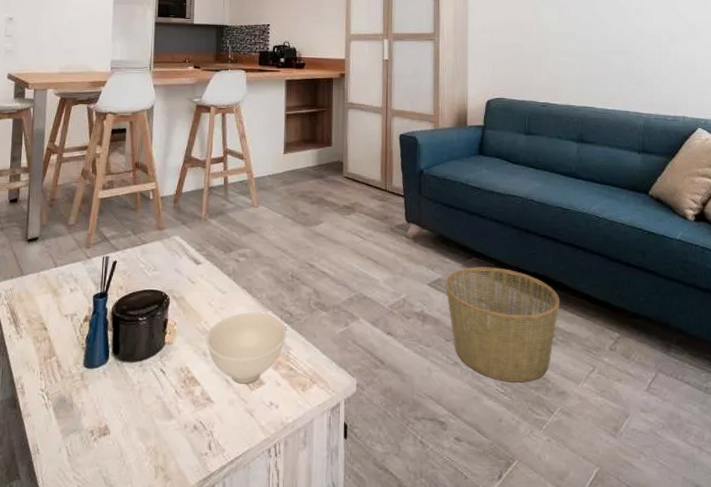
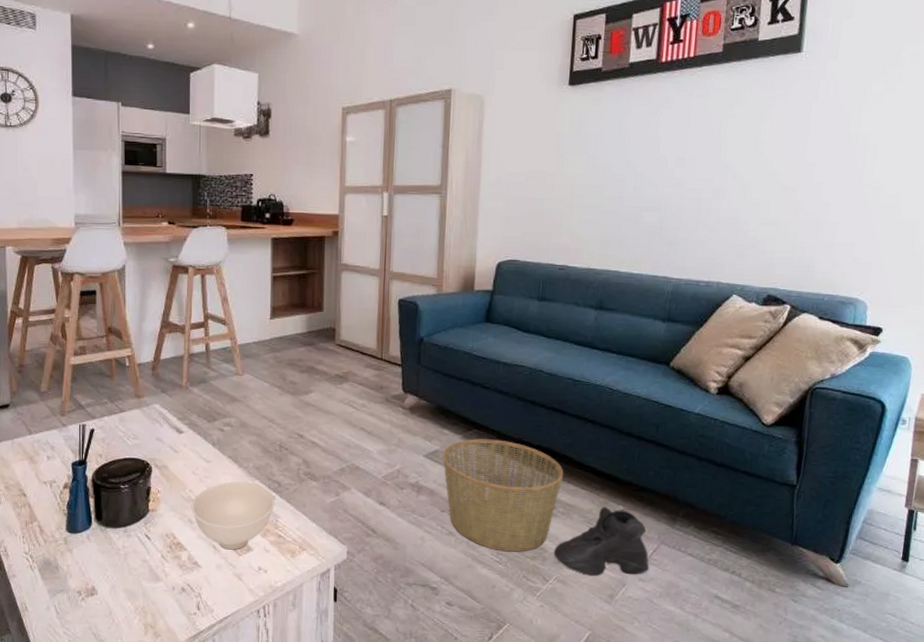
shoe: none [556,333,649,407] -> present [553,506,649,576]

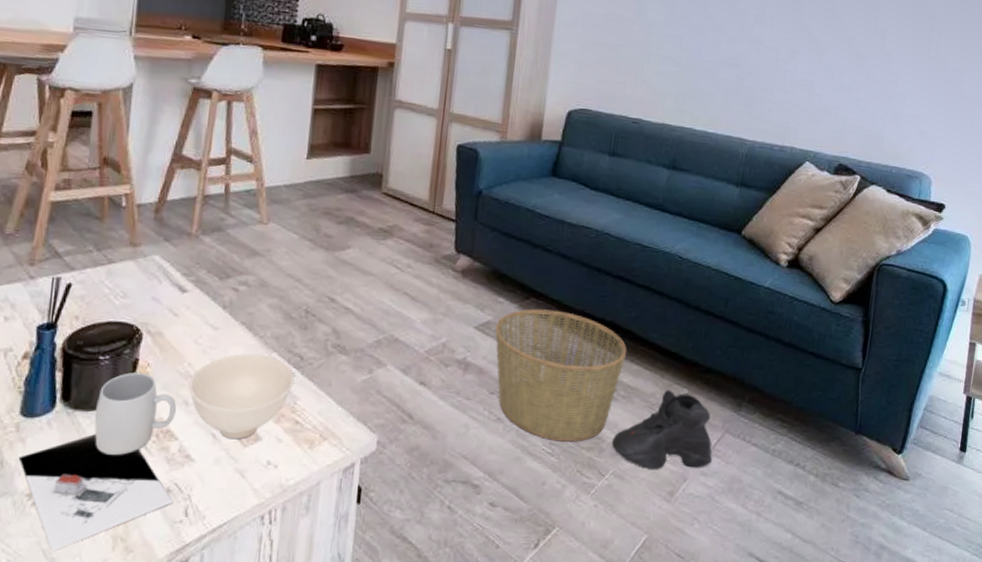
architectural model: none [68,546,188,635] -> present [18,434,174,552]
mug: none [121,498,183,562] -> present [94,373,176,455]

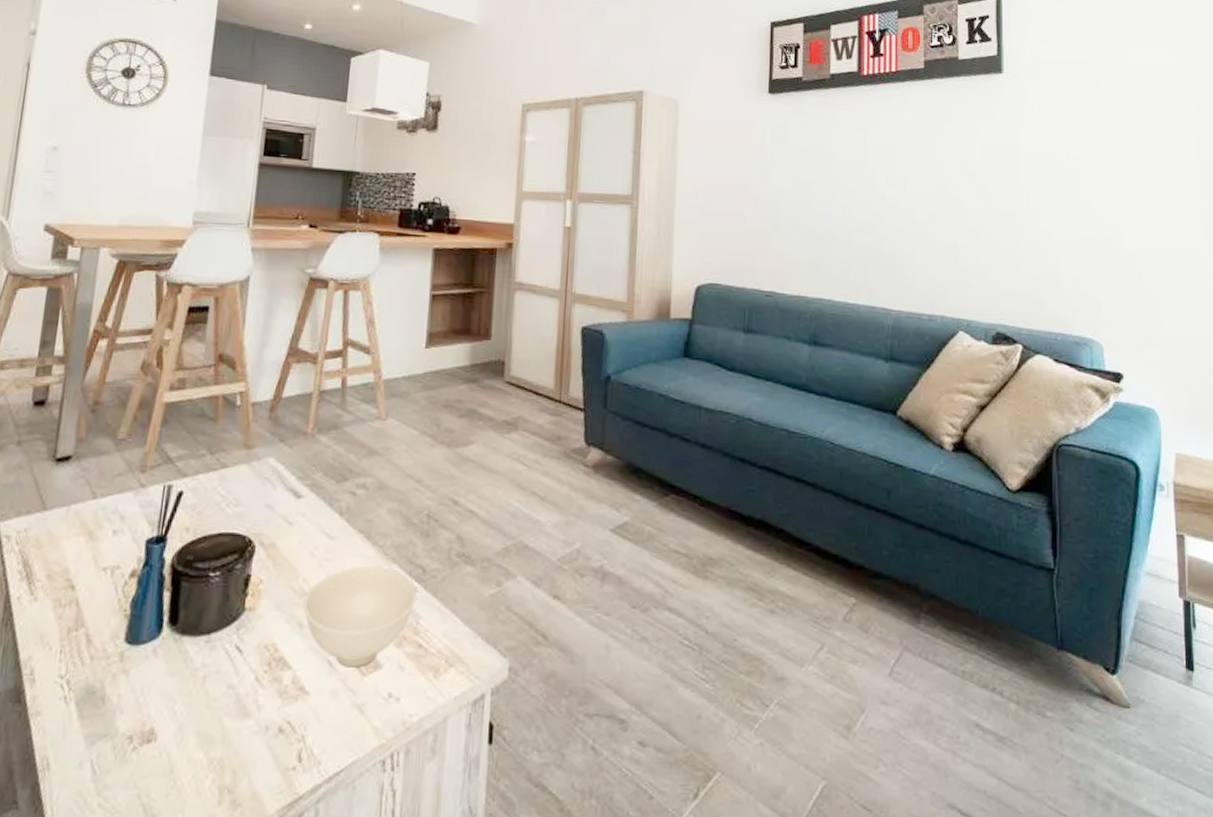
architectural model: present [18,434,174,552] -> none [120,664,286,807]
mug: present [94,373,176,455] -> none [202,591,290,688]
basket: present [495,309,627,442] -> none [633,507,782,665]
shoe: present [611,389,712,469] -> none [773,598,892,697]

